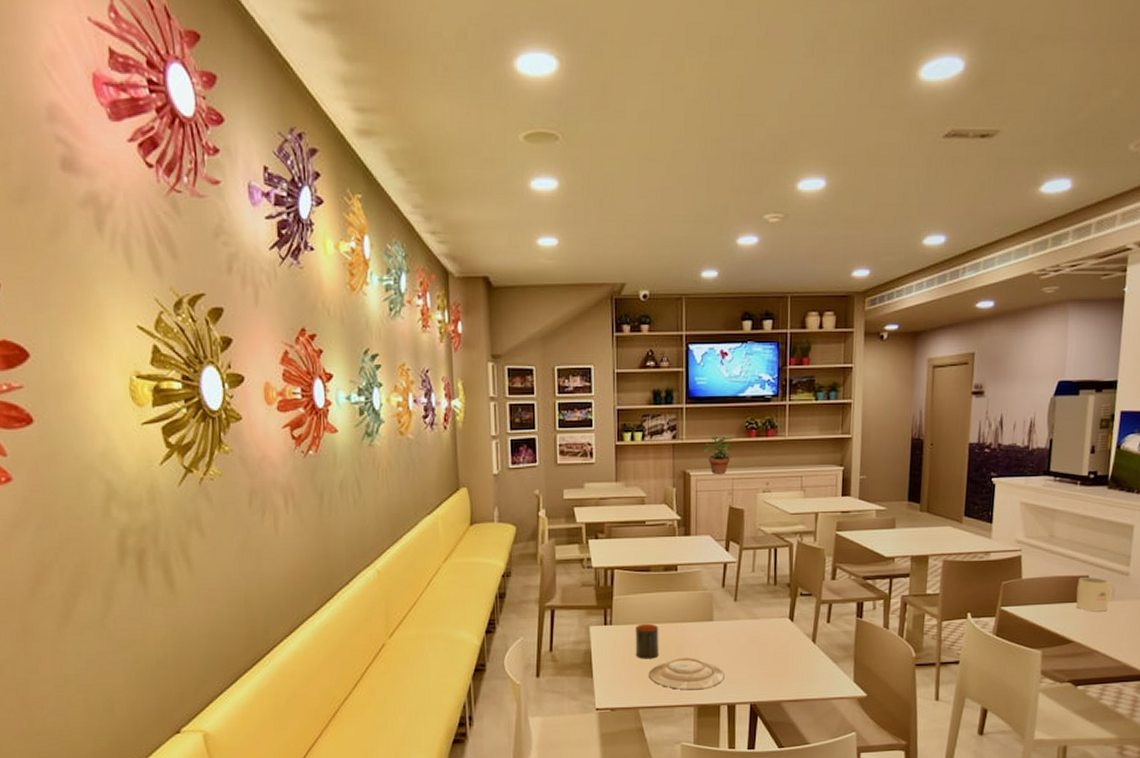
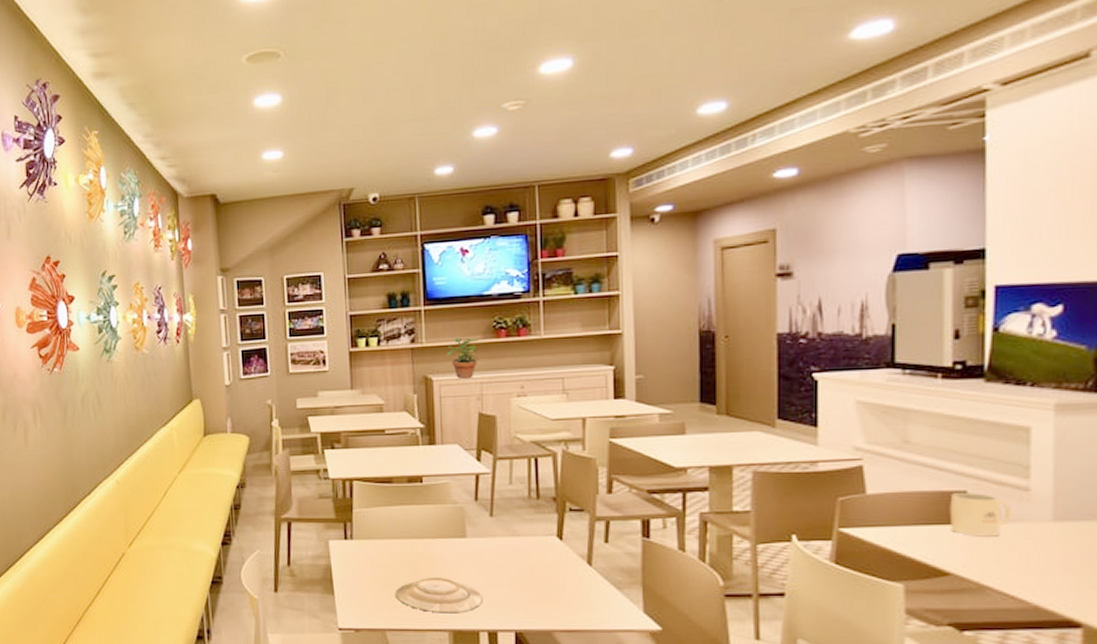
mug: present [635,623,659,659] -> none [378,539,406,577]

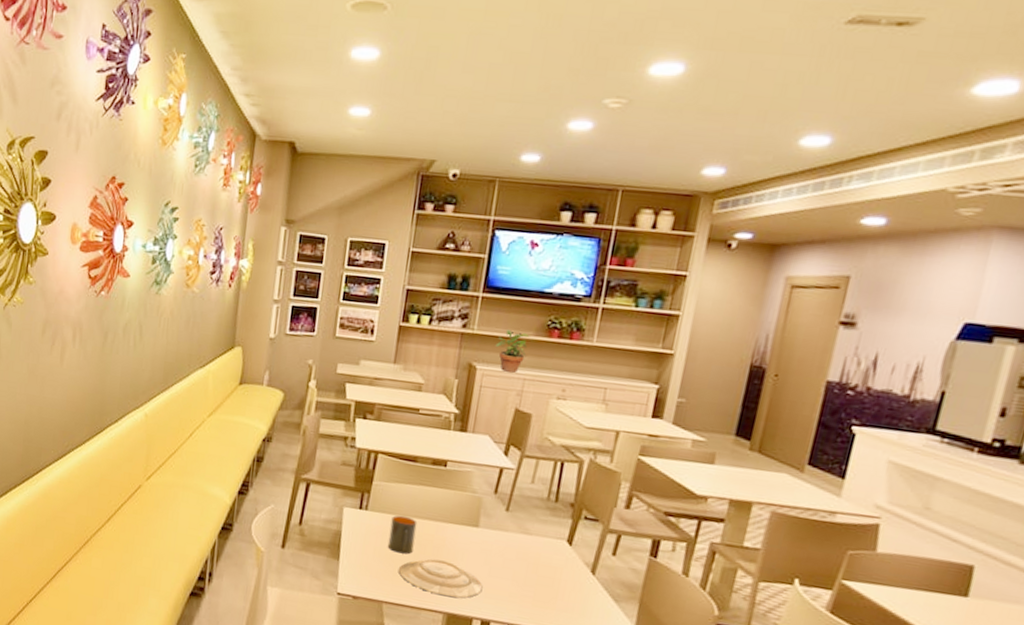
mug: none [378,539,406,577] -> present [387,515,418,554]
mug: present [949,492,1011,537] -> none [949,565,1013,614]

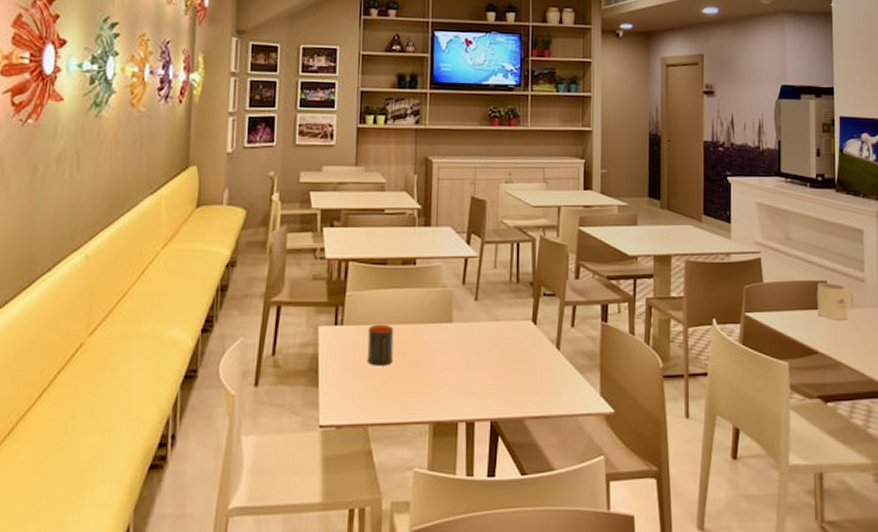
plate: present [399,559,483,599] -> none [381,365,463,404]
potted plant: present [495,330,530,374] -> none [446,122,475,164]
mug: none [949,565,1013,614] -> present [816,282,854,320]

